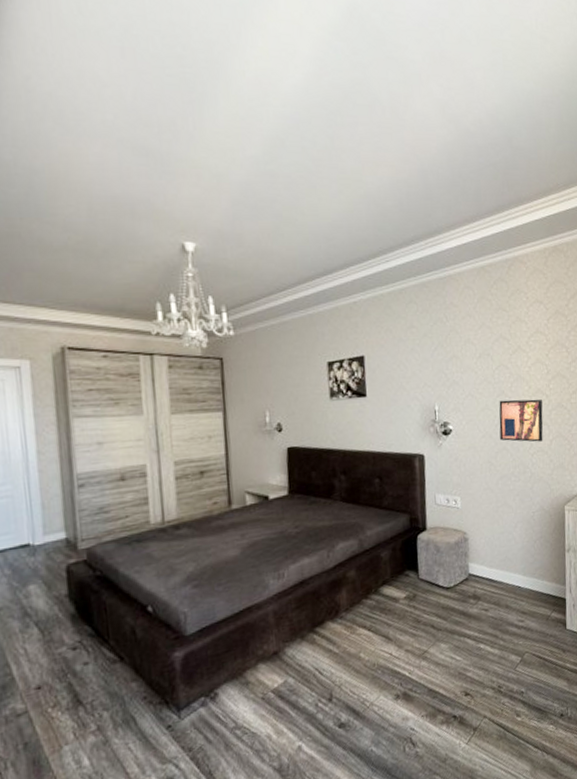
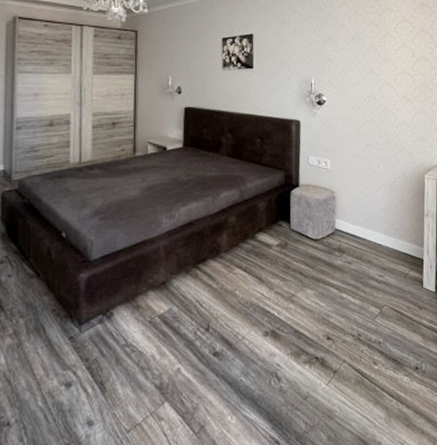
wall art: present [499,399,543,442] -> none [367,77,407,116]

